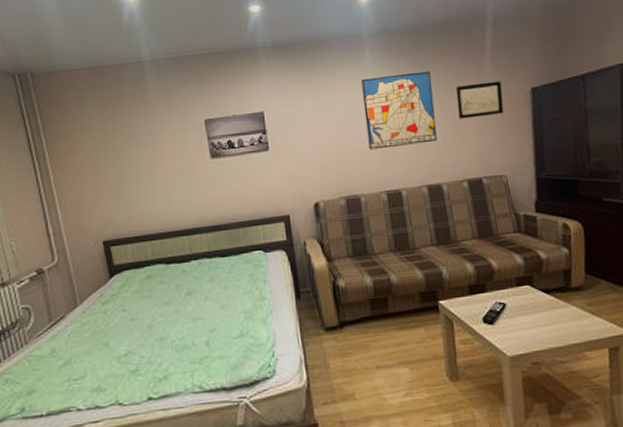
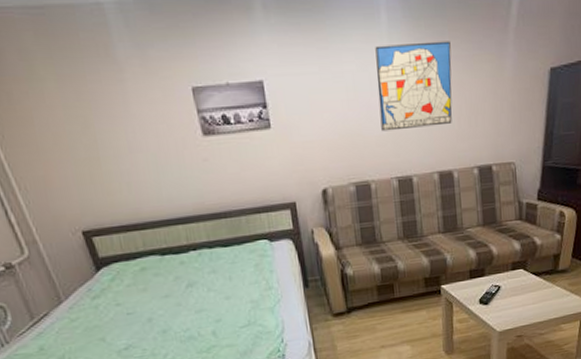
wall art: present [456,81,504,119] -> none [475,58,522,100]

